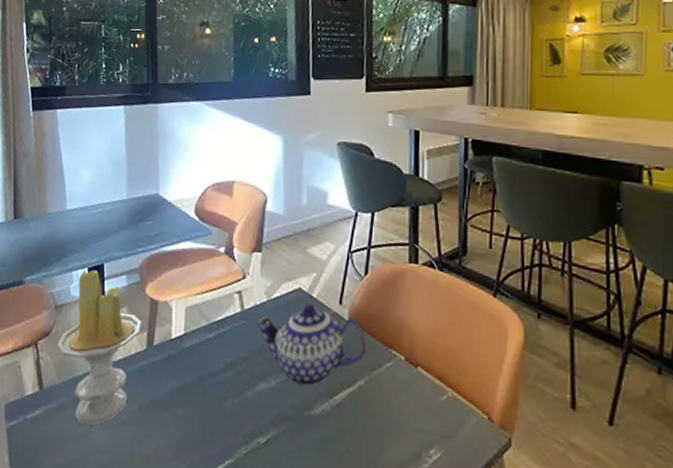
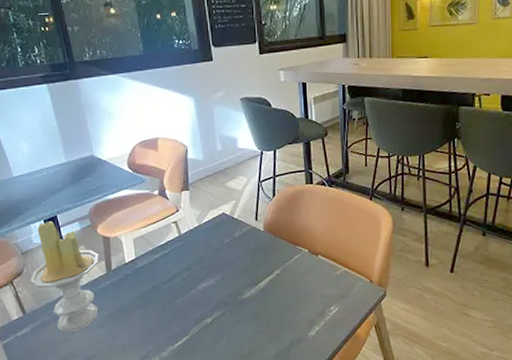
teapot: present [258,303,367,387] -> none [193,223,280,280]

